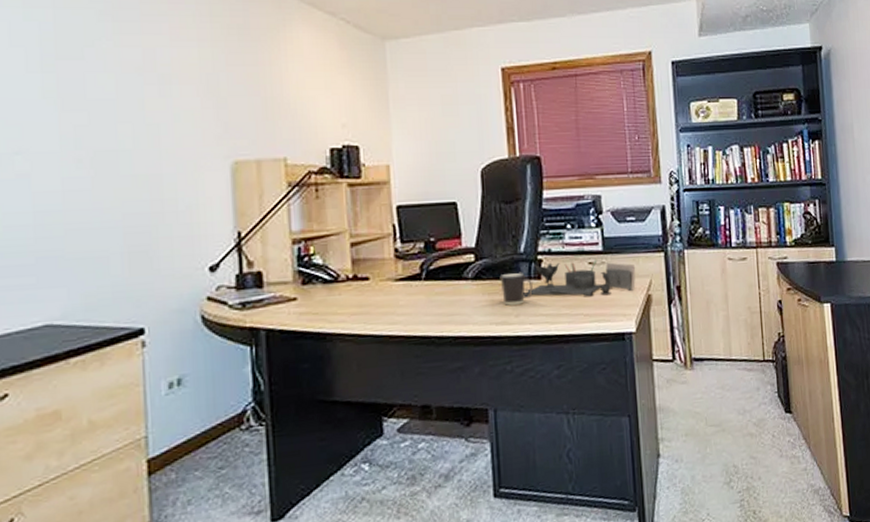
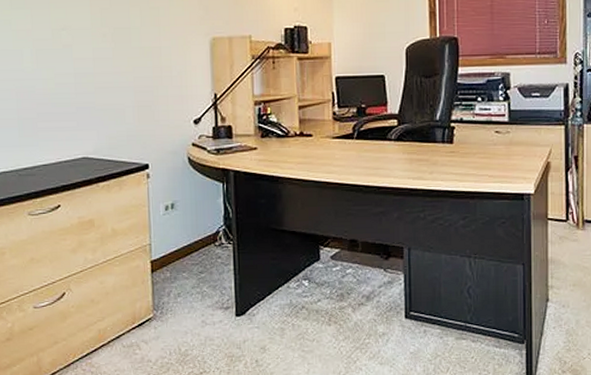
mug: present [499,272,533,306] -> none [418,136,445,164]
desk organizer: present [523,255,636,297] -> none [437,125,538,161]

